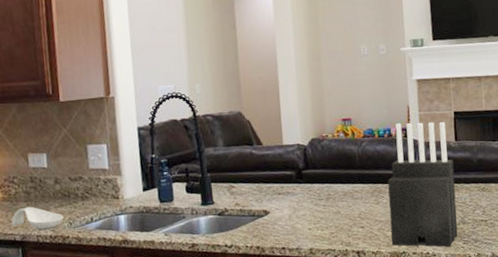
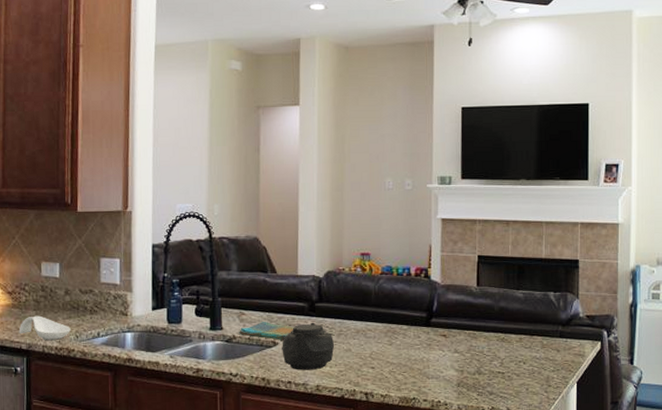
dish towel: none [229,192,284,210] -> present [238,322,294,340]
teapot: none [273,189,325,236] -> present [282,322,336,370]
knife block: present [387,122,458,248] -> none [401,262,474,398]

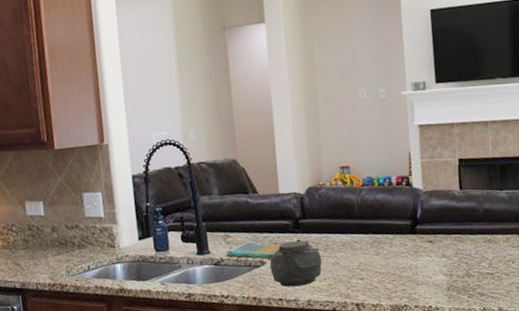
spoon rest: present [18,315,71,341] -> none [11,254,61,279]

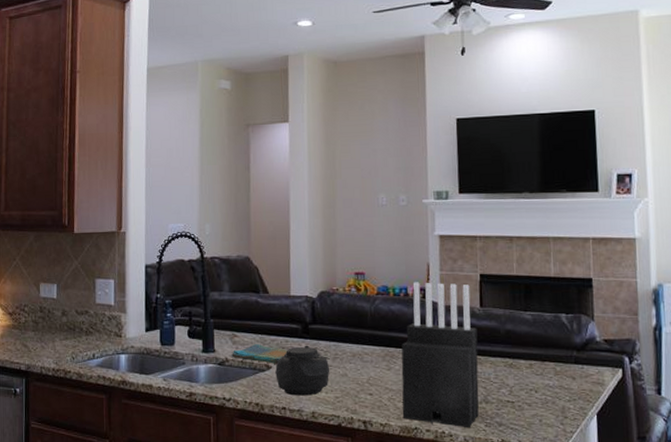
knife block: none [388,169,462,301] -> present [401,282,479,428]

